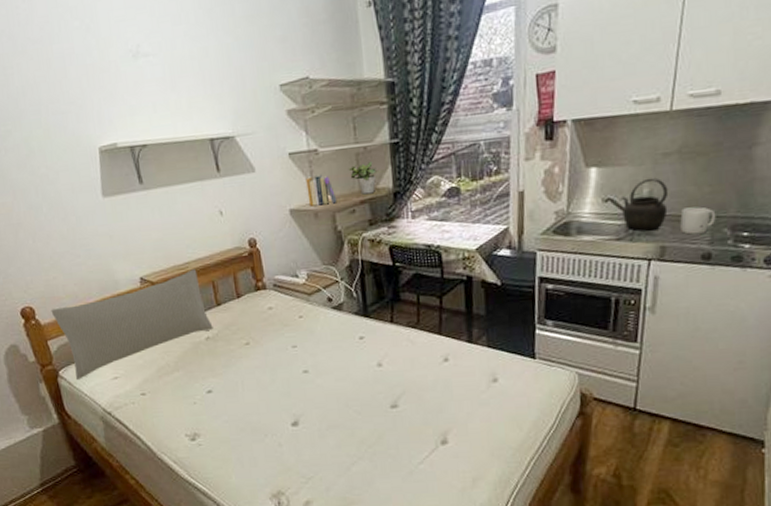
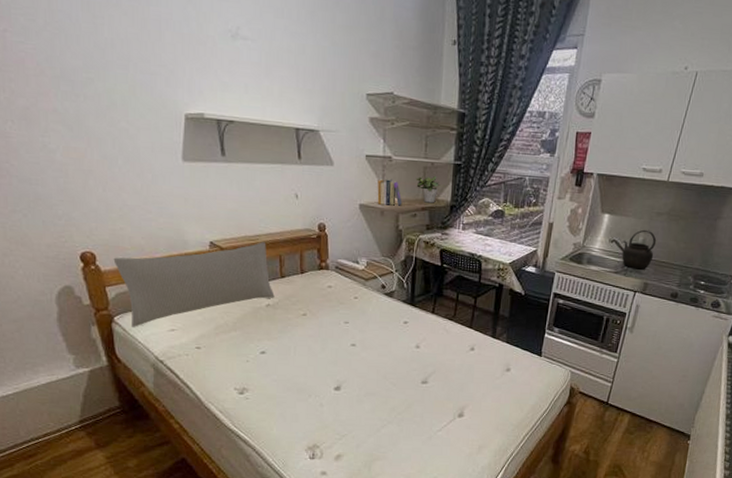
mug: present [680,207,716,235] -> none [660,256,686,278]

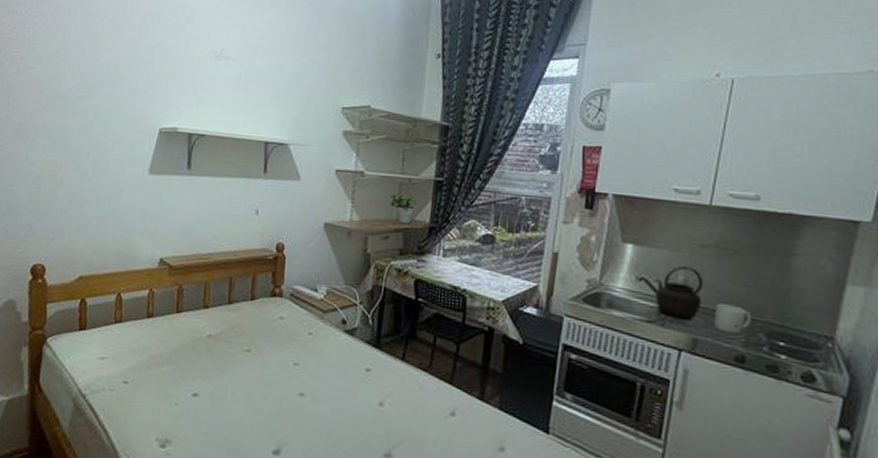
pillow: present [113,242,275,327] -> none [61,261,219,352]
books: present [377,178,403,206] -> none [345,195,373,226]
mug: none [660,256,686,278] -> present [714,303,752,334]

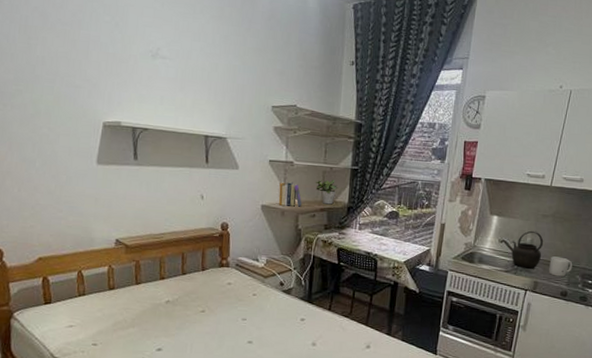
books: none [345,195,373,226] -> present [279,181,302,207]

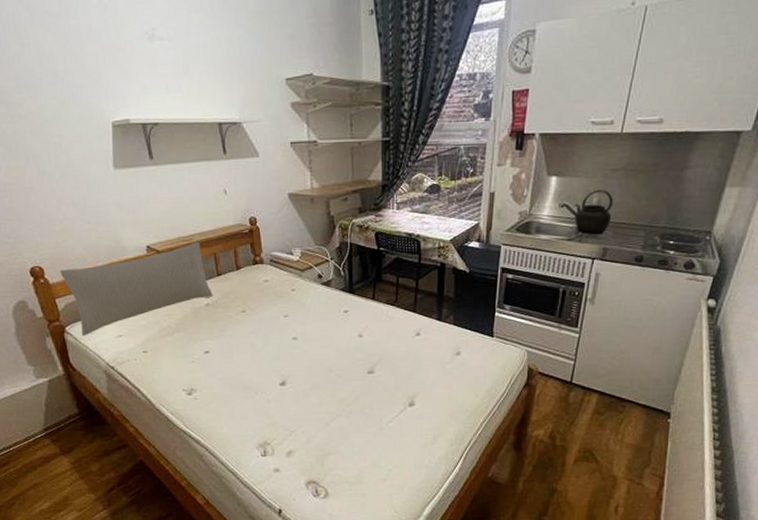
pillow: none [20,240,175,323] -> present [59,241,213,336]
books: present [279,181,302,207] -> none [305,163,332,192]
potted plant: present [315,179,337,205] -> none [344,156,368,185]
mug: present [549,256,573,277] -> none [620,217,650,240]

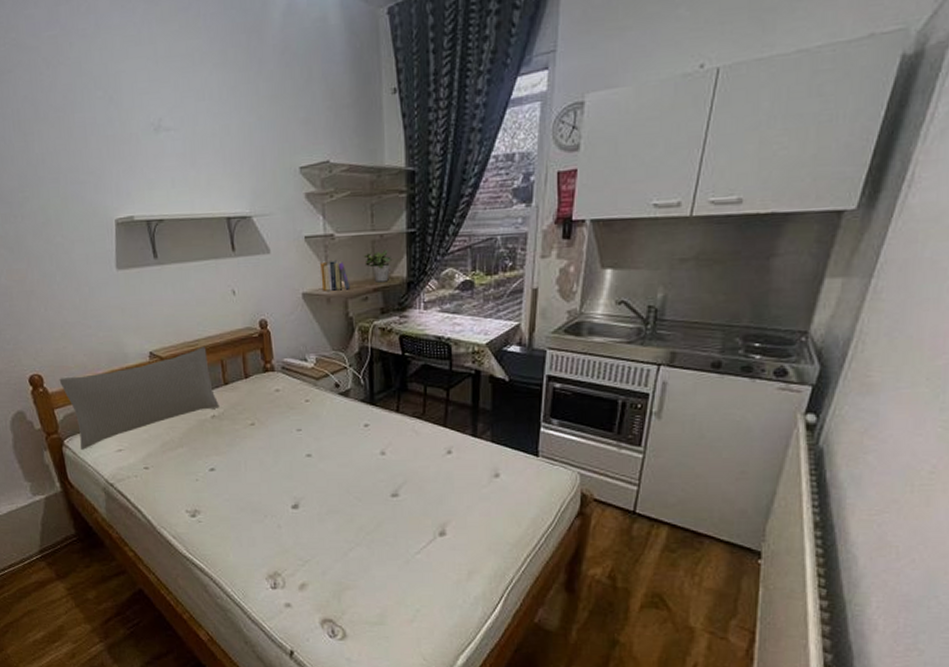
books: none [305,163,332,192] -> present [320,259,351,291]
potted plant: none [344,156,368,185] -> present [364,250,392,283]
kettle: present [575,189,614,234] -> none [635,283,683,336]

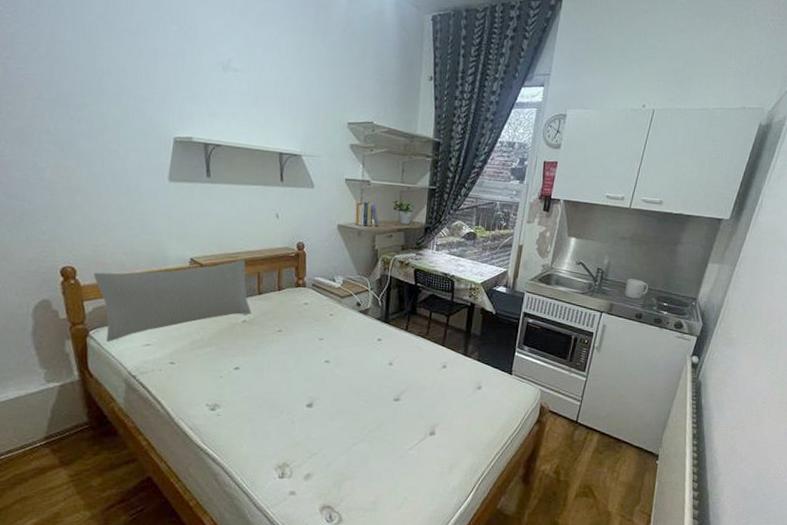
mug: none [692,314,729,342] -> present [625,279,649,299]

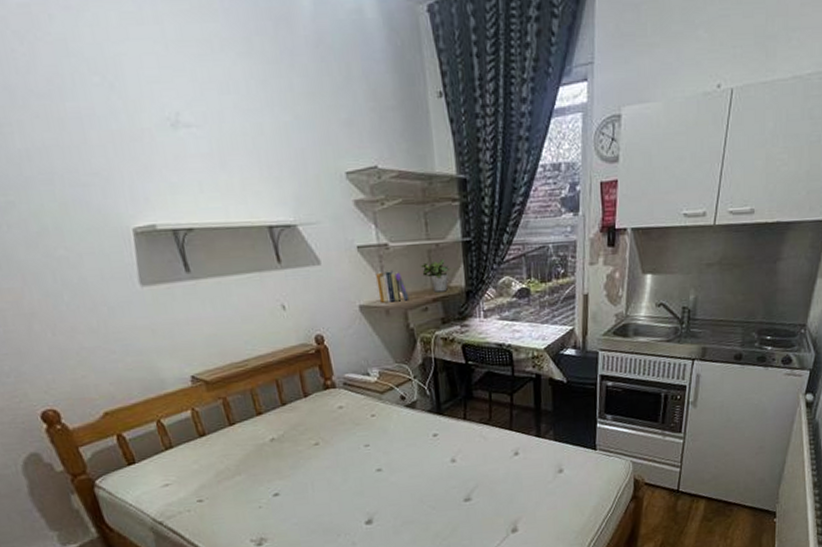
pillow: present [93,259,251,342] -> none [81,367,278,489]
mug: present [625,279,649,299] -> none [719,313,747,338]

